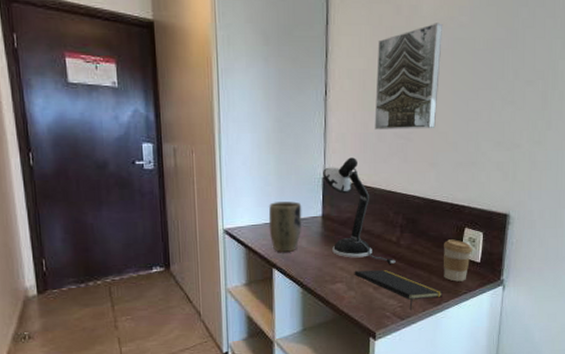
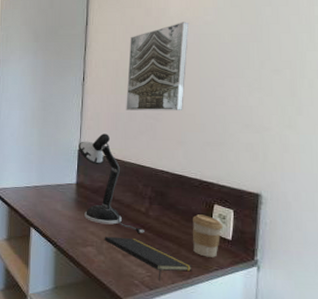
plant pot: present [268,201,302,252] -> none [29,168,59,213]

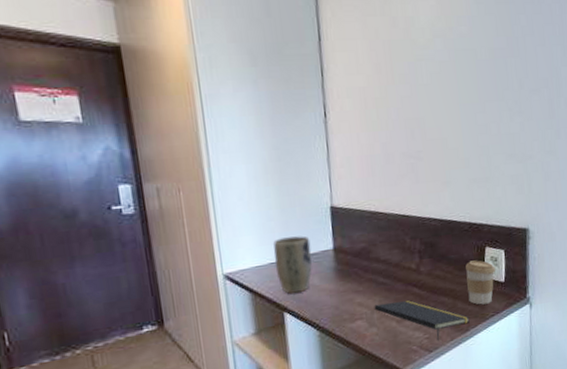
plant pot: none [29,168,59,213] -> present [273,235,312,294]
desk lamp: present [79,133,144,234] -> none [330,182,417,295]
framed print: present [126,22,189,111] -> none [376,34,445,151]

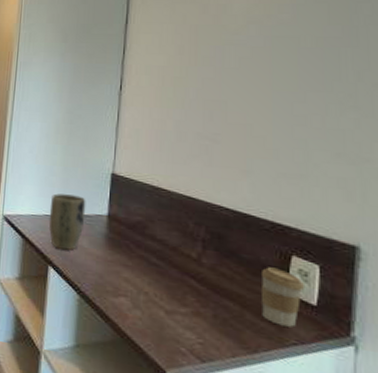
notepad: present [374,300,470,341] -> none [141,285,261,352]

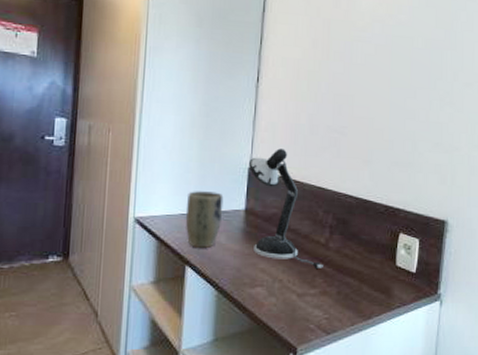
desk lamp: none [112,155,195,287] -> present [249,148,323,270]
coffee cup: present [260,267,304,327] -> none [375,245,407,293]

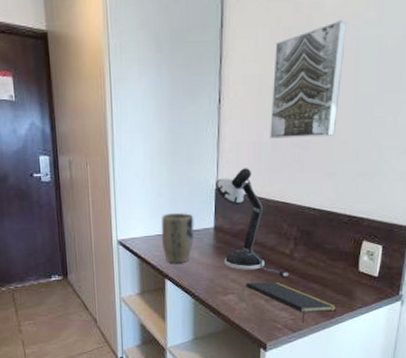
notepad: none [276,273,374,324] -> present [246,282,337,323]
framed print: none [307,19,382,125] -> present [270,20,348,139]

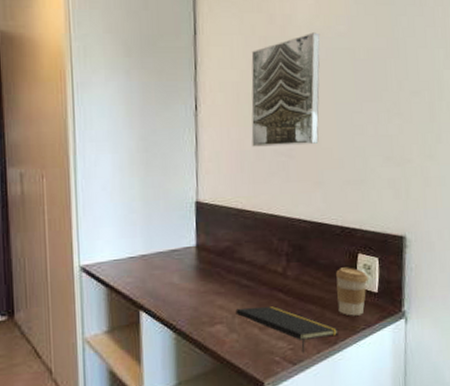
plant pot: present [161,213,194,263] -> none [133,230,173,291]
desk lamp: present [216,168,289,278] -> none [195,178,283,300]
coffee cup: none [338,252,370,296] -> present [335,267,368,316]

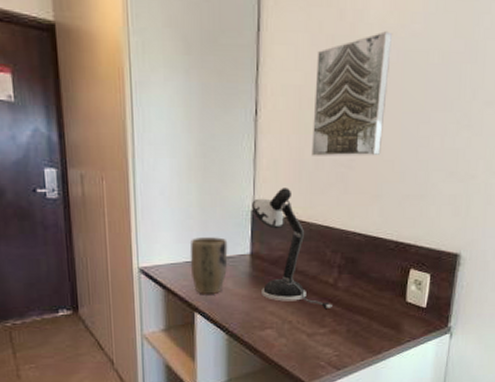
plant pot: none [133,230,173,291] -> present [189,237,228,294]
desk lamp: none [195,178,283,300] -> present [252,188,332,310]
notepad: present [235,306,338,353] -> none [285,315,383,360]
coffee cup: present [335,267,368,316] -> none [385,281,418,329]

